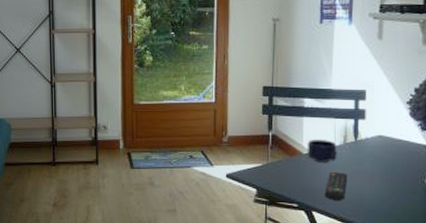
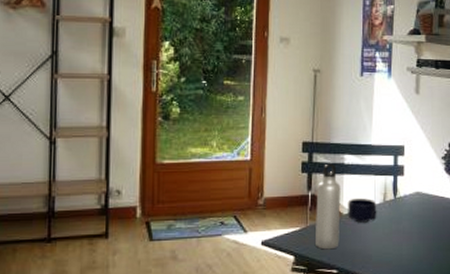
water bottle: none [276,106,301,185] -> present [316,163,341,250]
remote control: present [324,172,348,200] -> none [364,233,387,263]

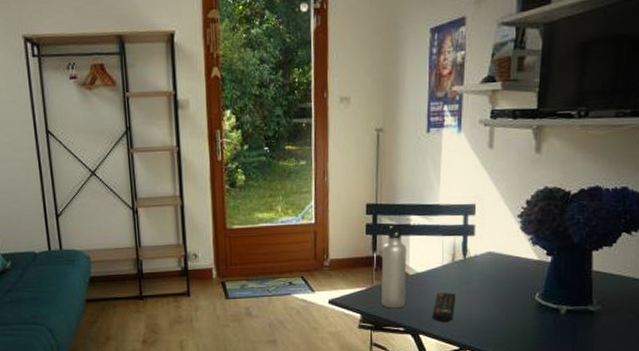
mug: present [347,198,377,223] -> none [414,259,445,283]
remote control: none [364,233,387,263] -> present [432,293,456,322]

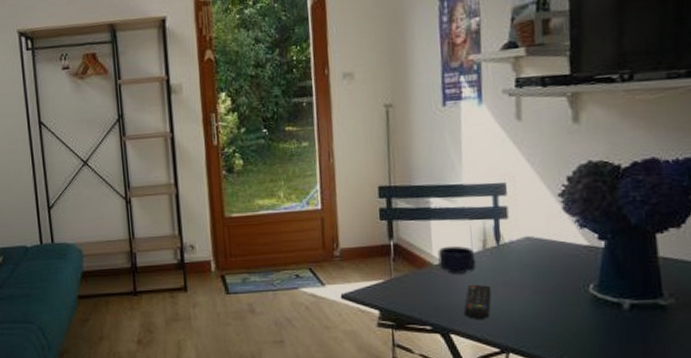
water bottle: present [381,224,407,309] -> none [400,208,432,304]
mug: none [414,259,445,283] -> present [437,246,476,274]

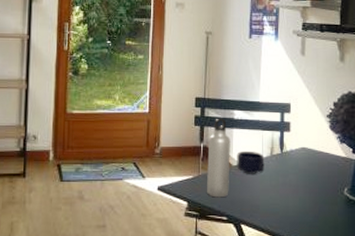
water bottle: none [400,208,432,304] -> present [207,118,231,198]
remote control: present [463,285,492,319] -> none [252,184,274,212]

